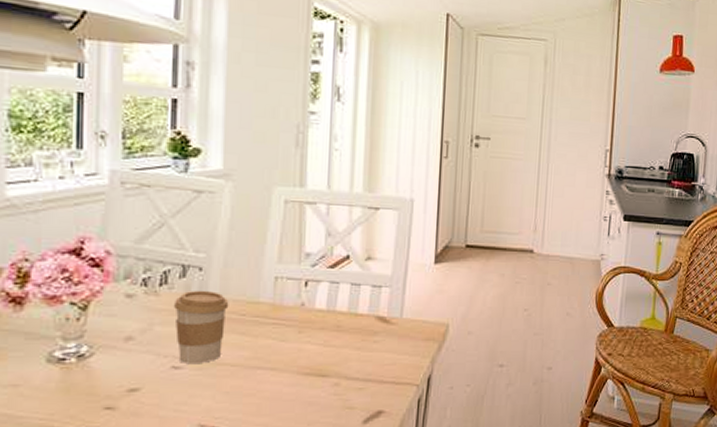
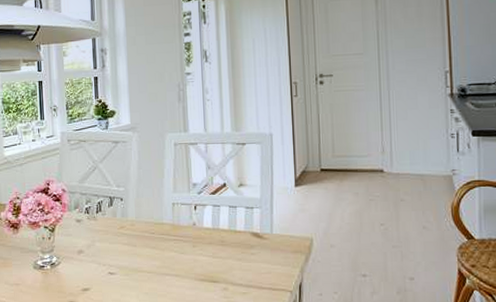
coffee cup: present [173,290,229,363] -> none [106,215,143,270]

